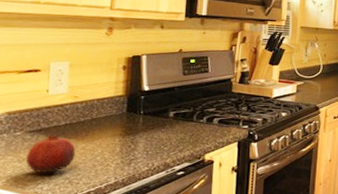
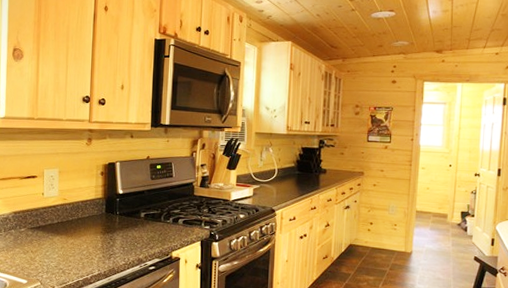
fruit: present [25,134,76,173] -> none [29,231,67,264]

